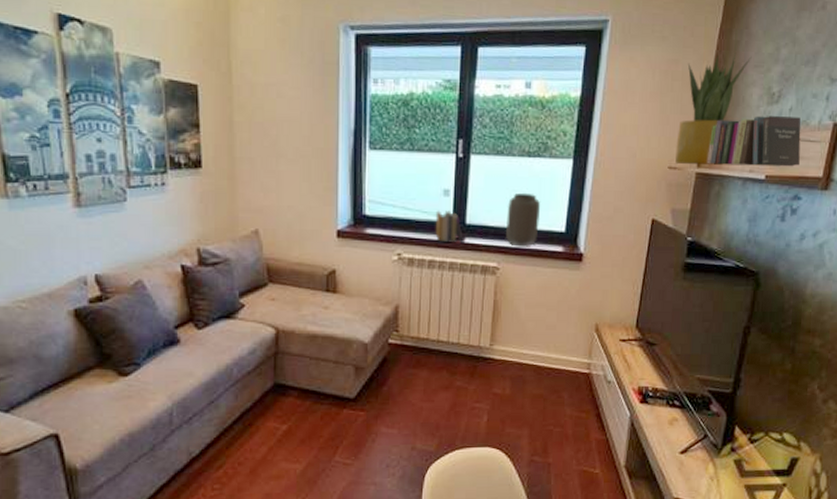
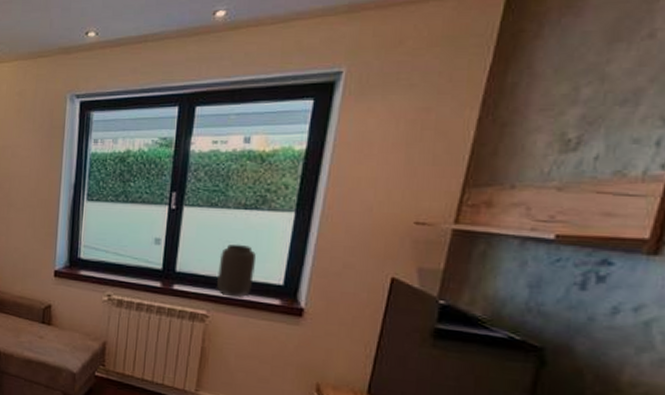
books: present [435,210,463,242] -> none [144,257,172,288]
planter: present [675,52,752,166] -> none [424,96,536,223]
books: present [706,115,801,167] -> none [467,166,614,226]

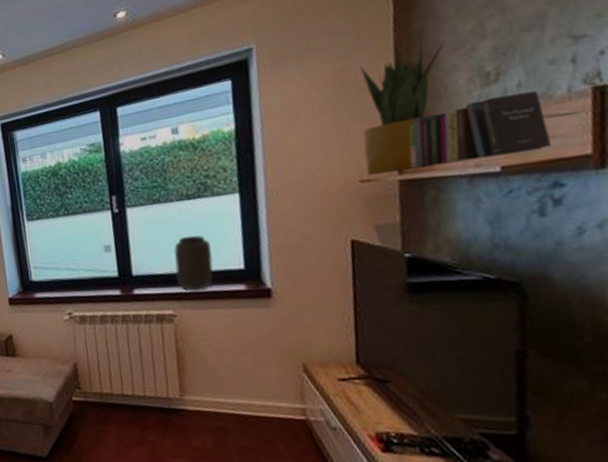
planter: none [424,96,536,223] -> present [359,40,446,175]
books: none [467,166,614,226] -> present [408,91,551,169]

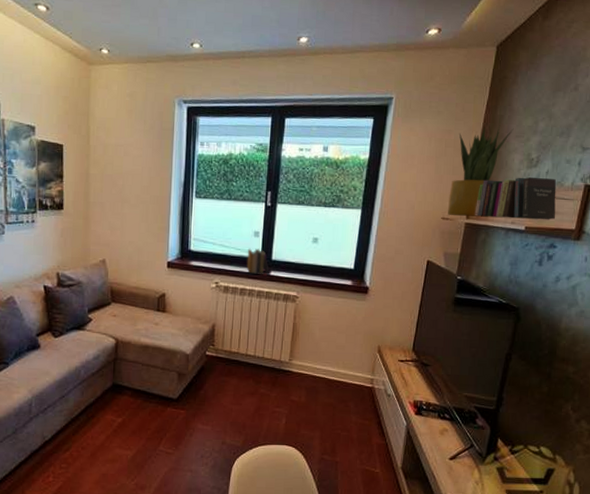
books: none [99,265,132,296] -> present [246,248,269,274]
vase: present [173,235,214,292] -> none [304,235,333,280]

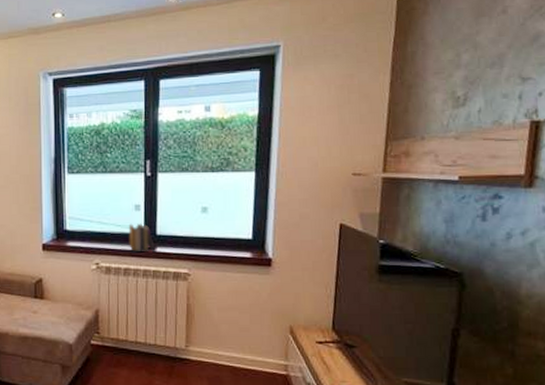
planter: present [448,125,514,218] -> none [358,62,431,171]
books: present [474,177,557,220] -> none [392,118,496,169]

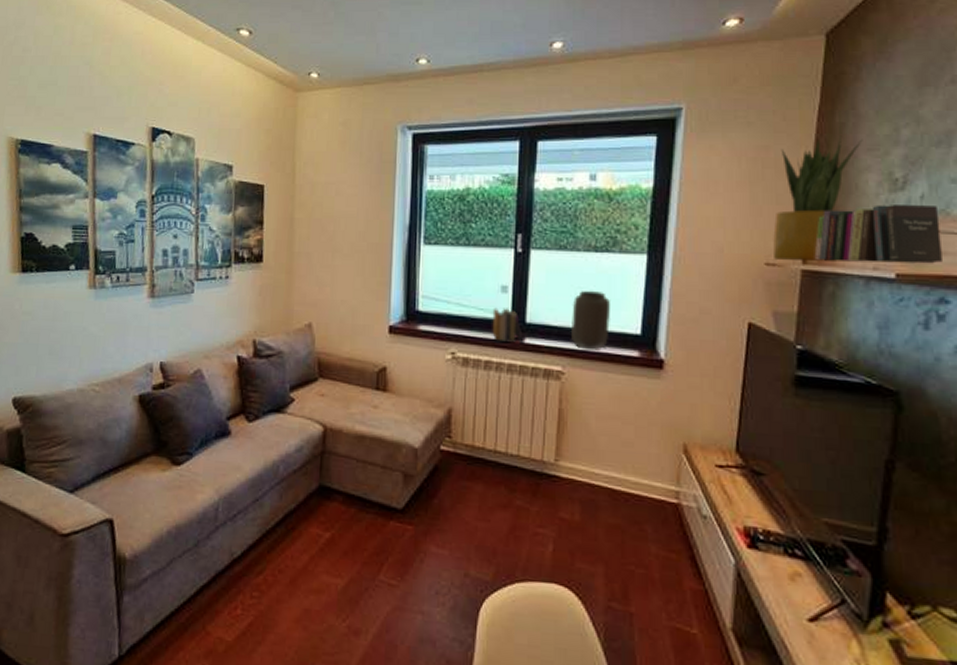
vase: none [194,204,226,254] -> present [571,290,610,351]
planter: none [358,62,431,171] -> present [773,135,863,263]
books: none [392,118,496,169] -> present [814,204,942,264]

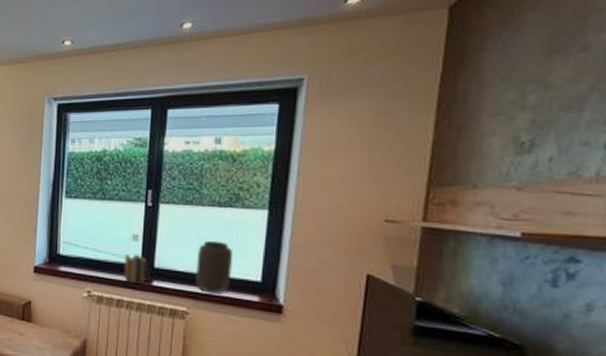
planter: present [773,135,863,263] -> none [393,102,487,221]
books: present [814,204,942,264] -> none [435,167,572,224]

